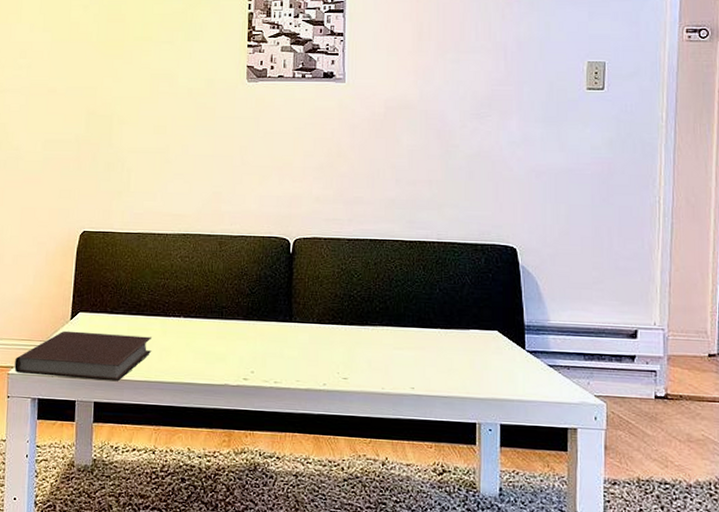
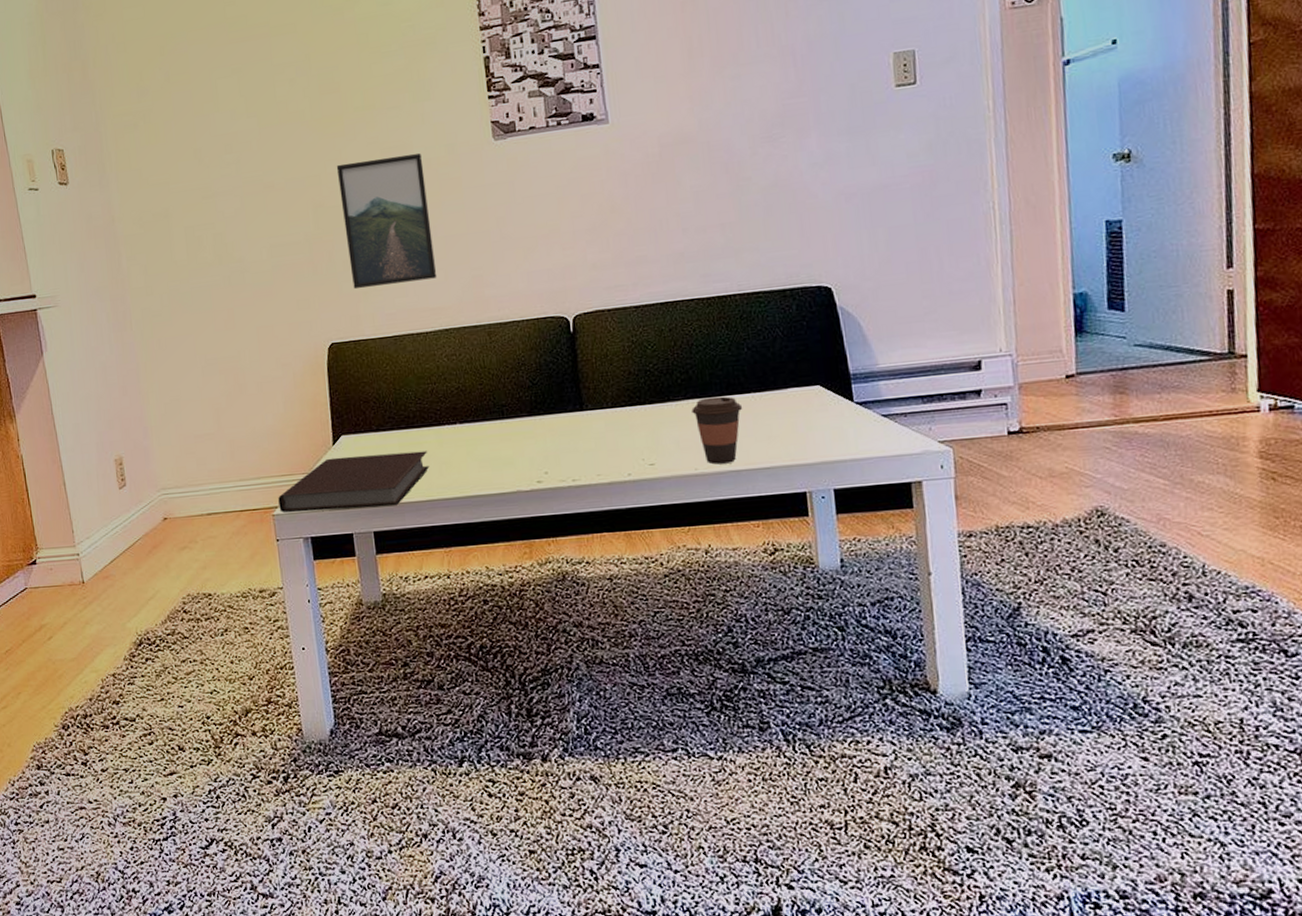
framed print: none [110,81,185,189] -> present [336,153,437,290]
coffee cup: none [385,327,430,388] -> present [691,396,743,465]

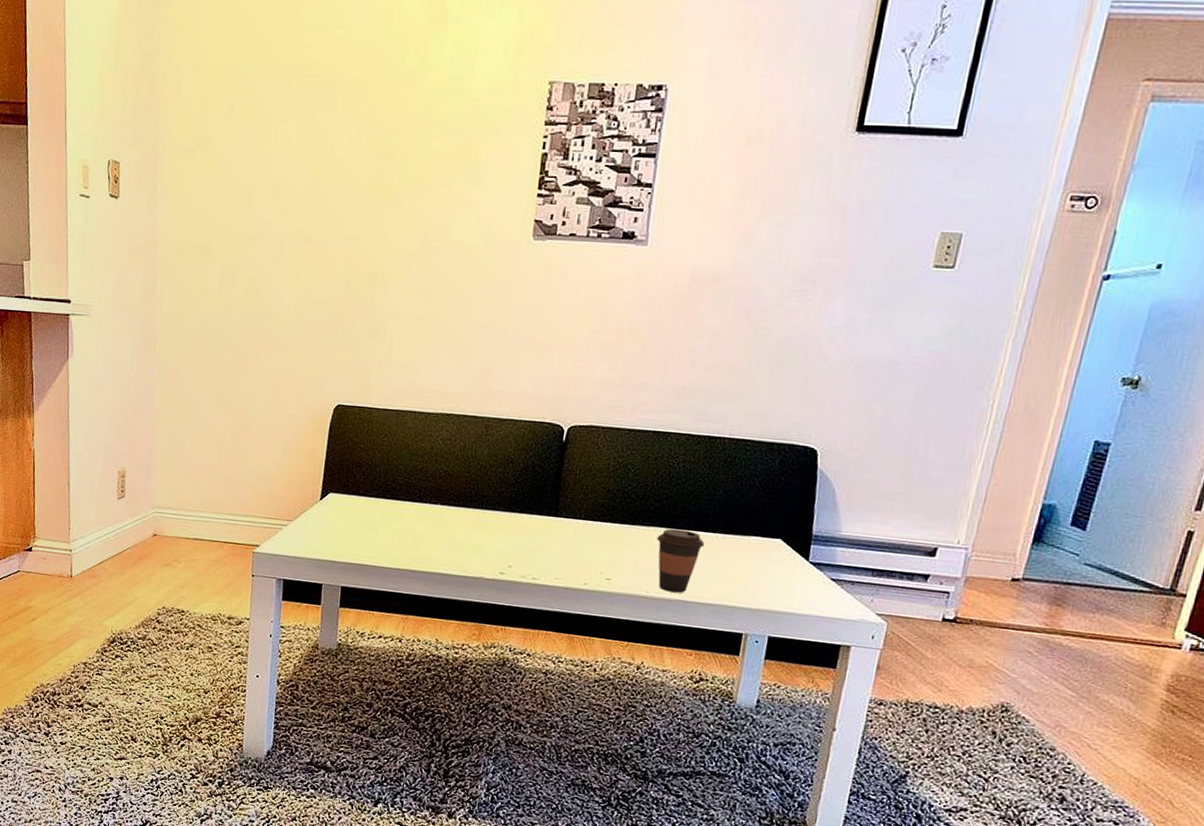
notebook: present [278,450,430,513] -> none [260,511,405,568]
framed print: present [336,153,437,290] -> none [369,232,461,363]

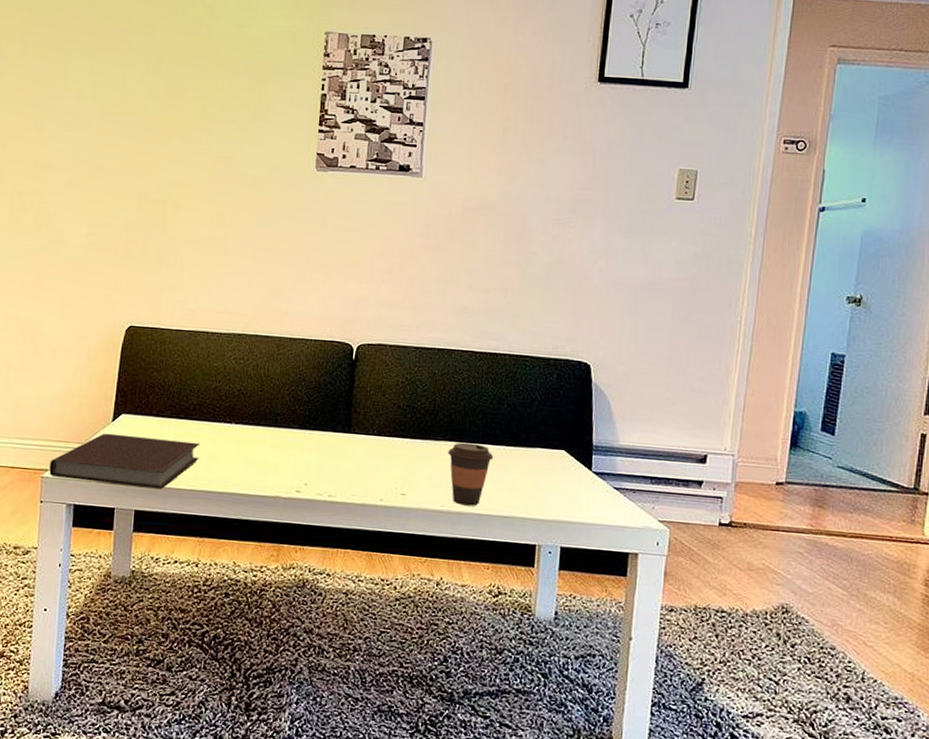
notebook: none [260,511,405,568] -> present [49,433,199,490]

